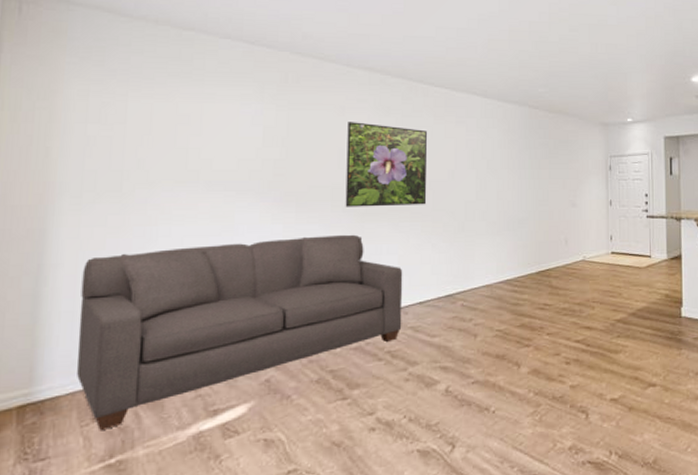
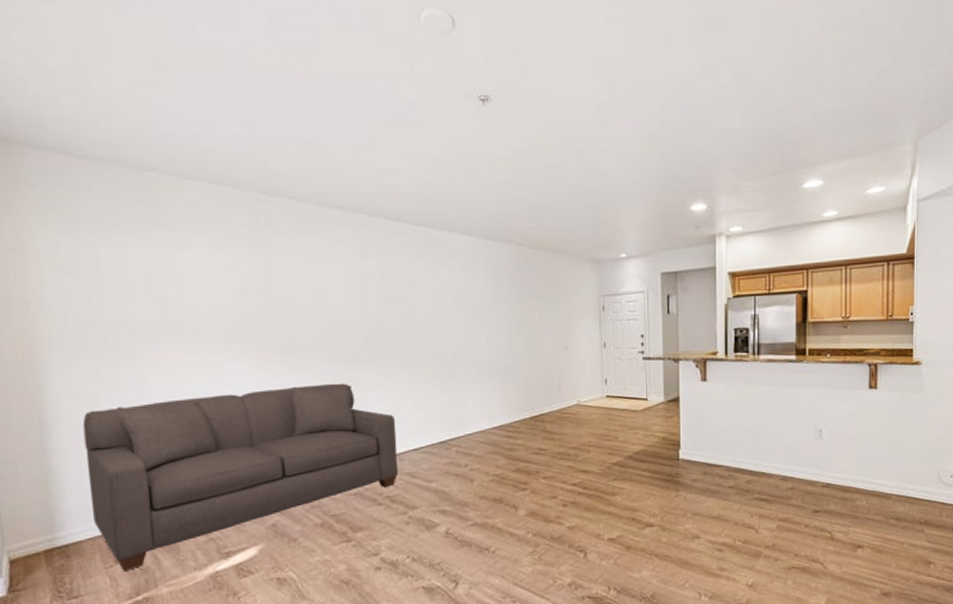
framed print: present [345,122,428,207] -> none [326,266,414,356]

